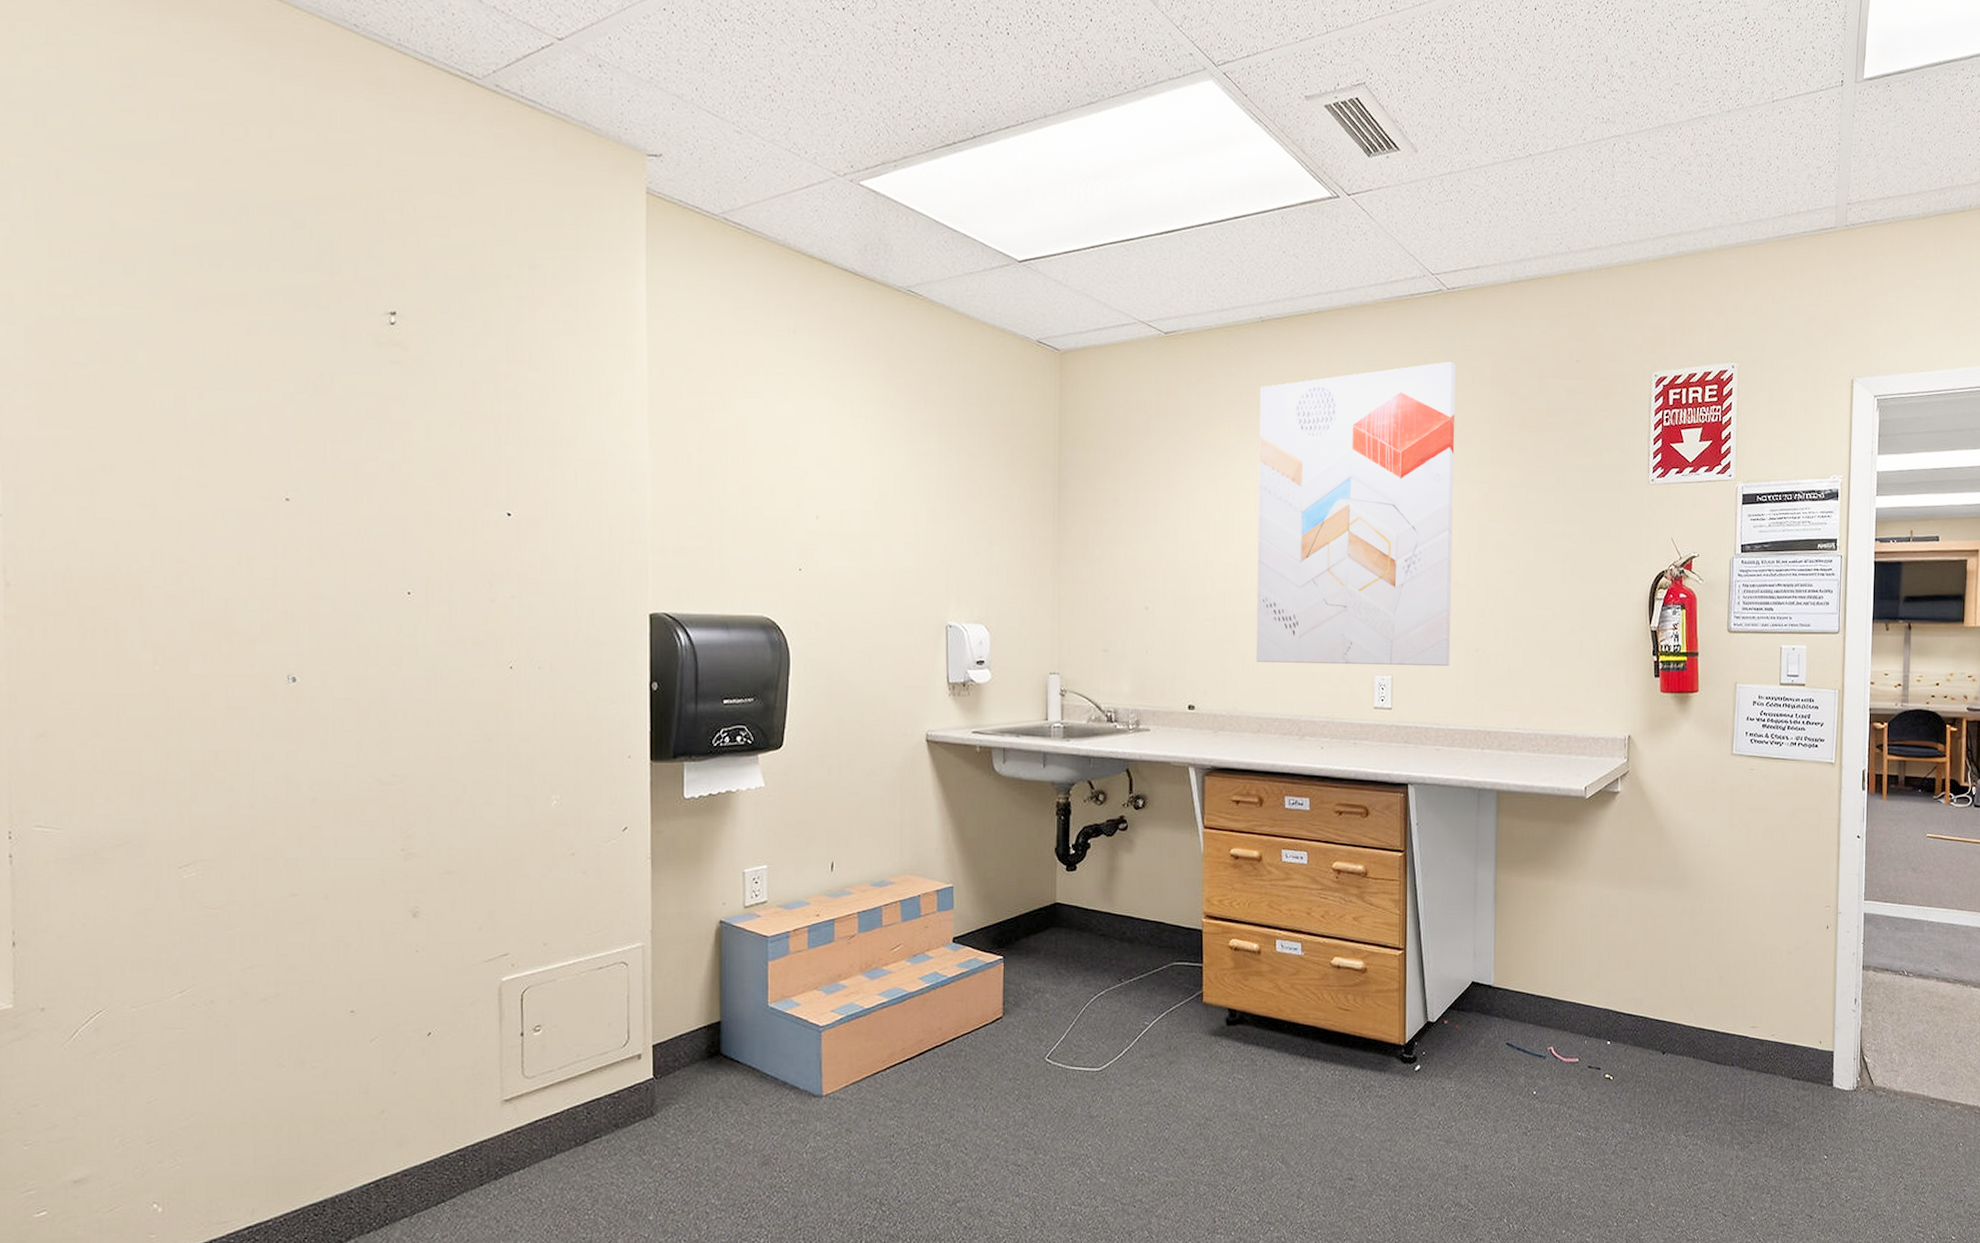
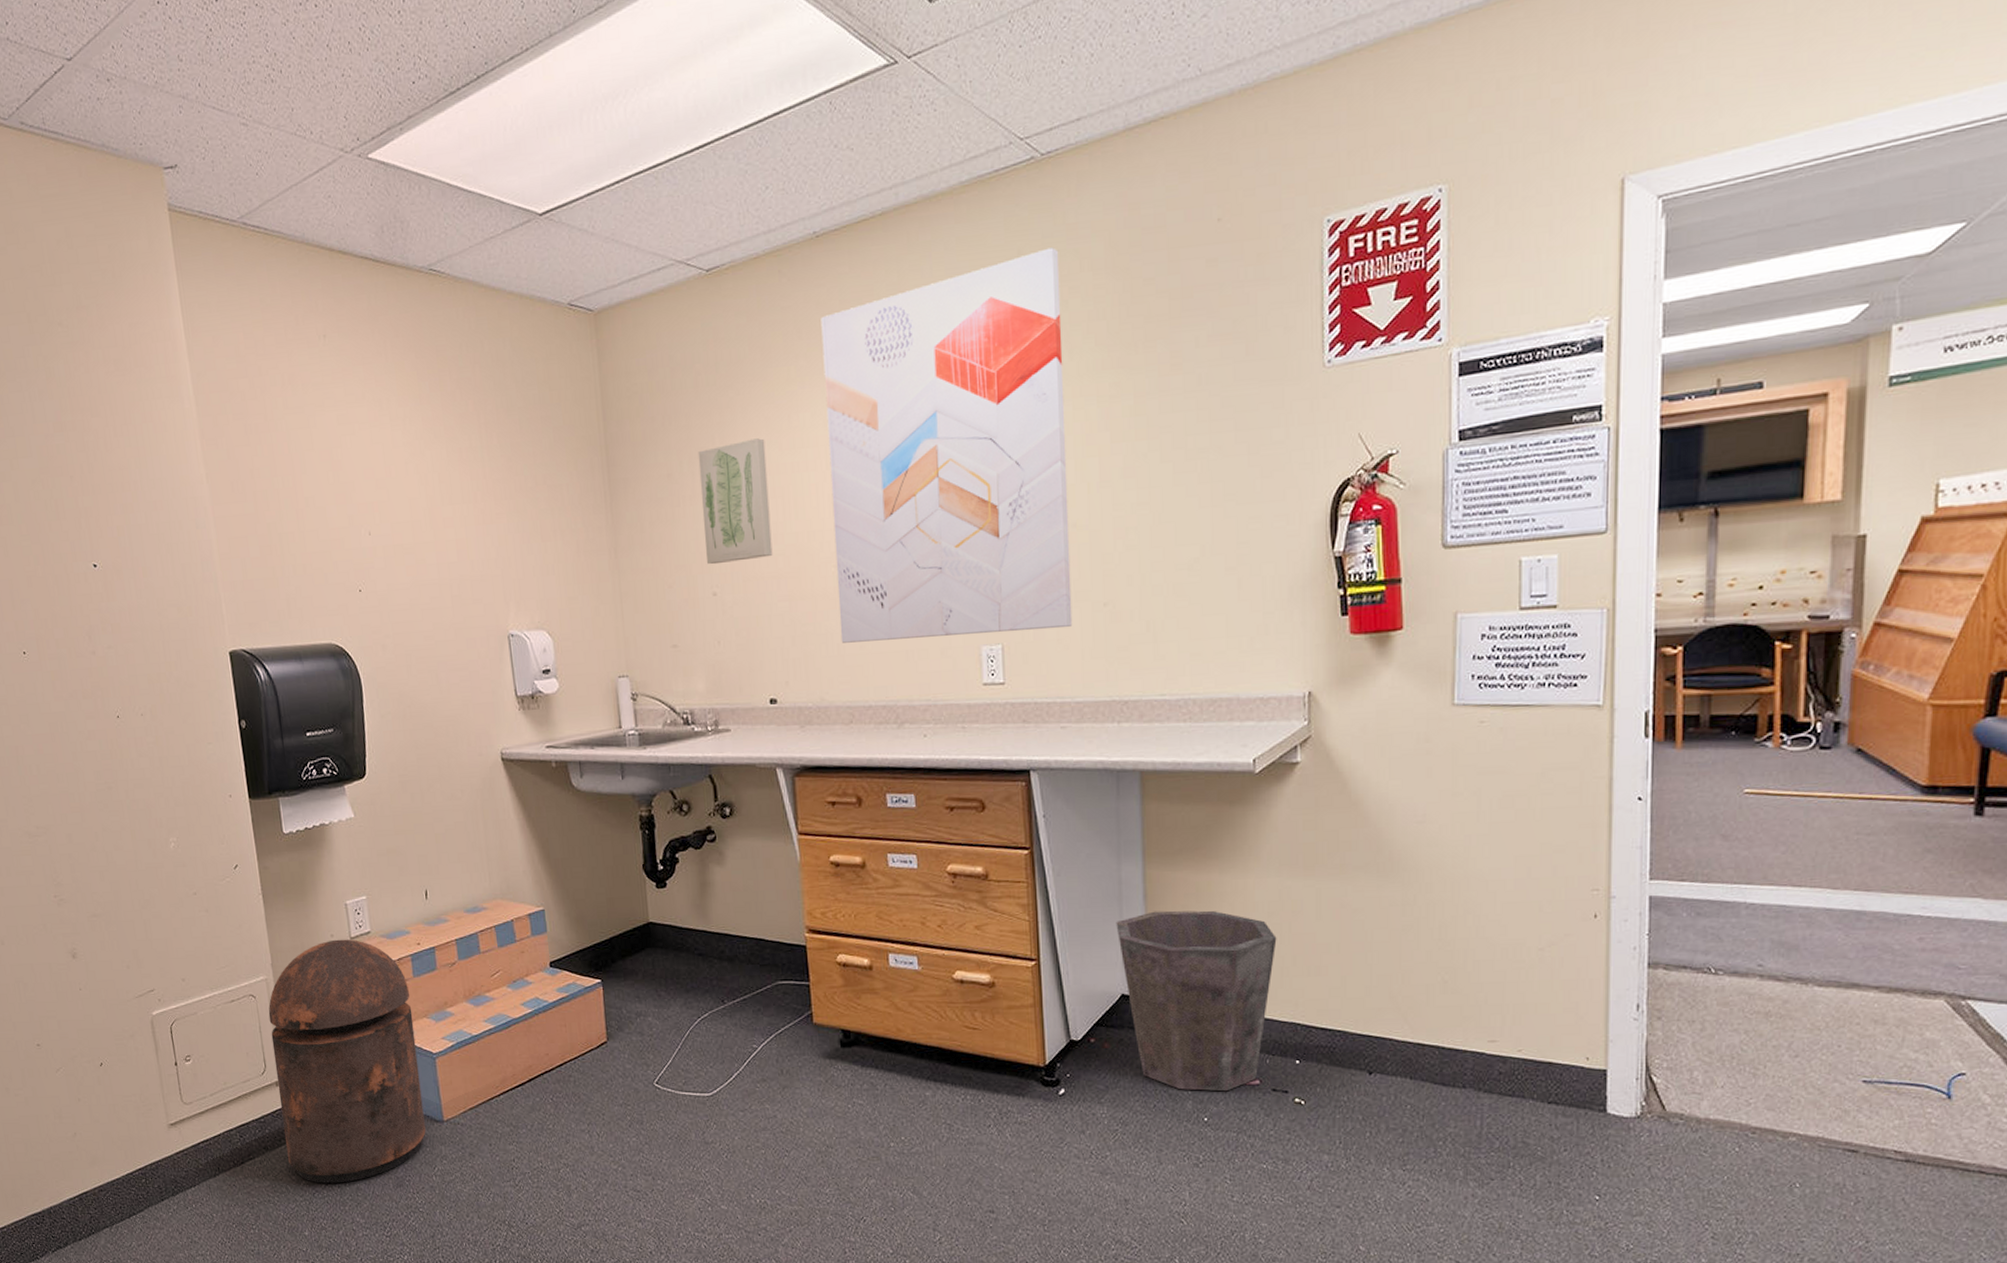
trash can: none [640,908,802,1163] -> present [268,939,426,1183]
wall art: none [1141,479,1204,583] -> present [697,438,773,565]
waste bin: none [1470,910,1597,1068] -> present [1116,910,1277,1092]

